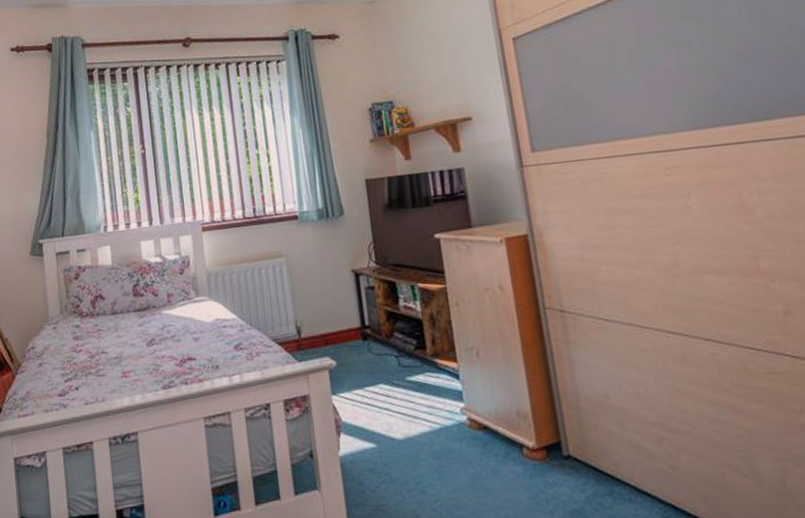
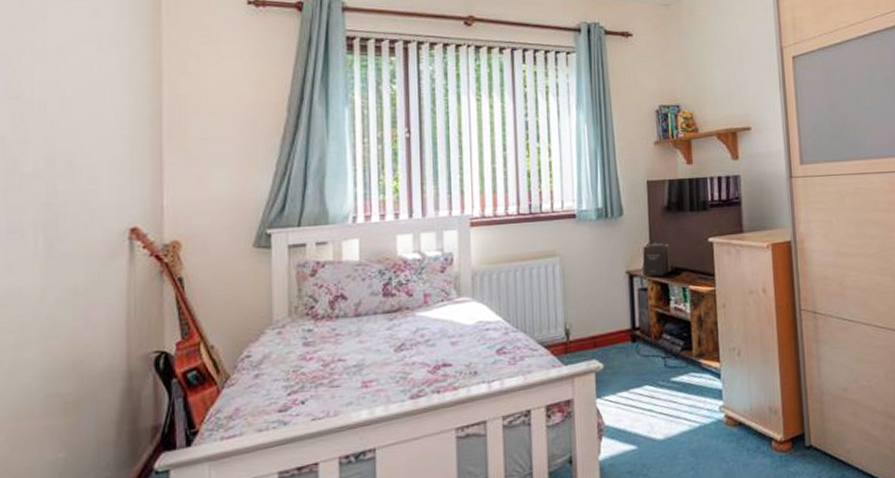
books: none [366,239,402,275] -> present [642,241,676,277]

